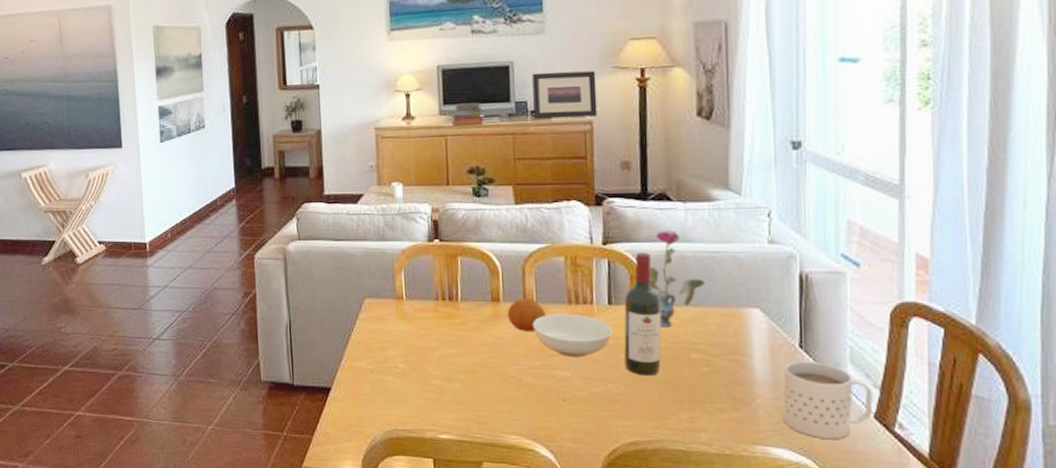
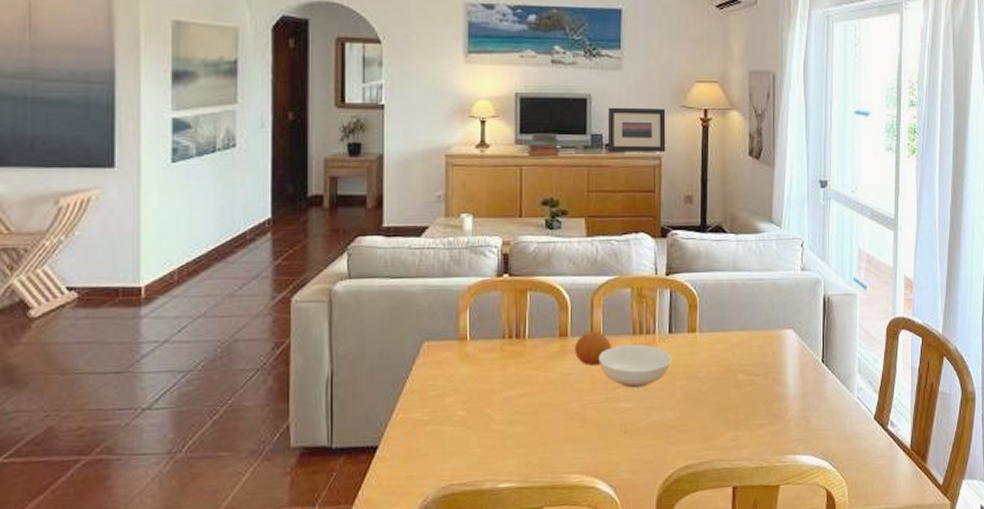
wine bottle: present [624,253,662,376] -> none [681,282,715,400]
vase: present [649,229,705,326] -> none [705,259,751,351]
mug: present [782,360,873,439] -> none [808,373,873,442]

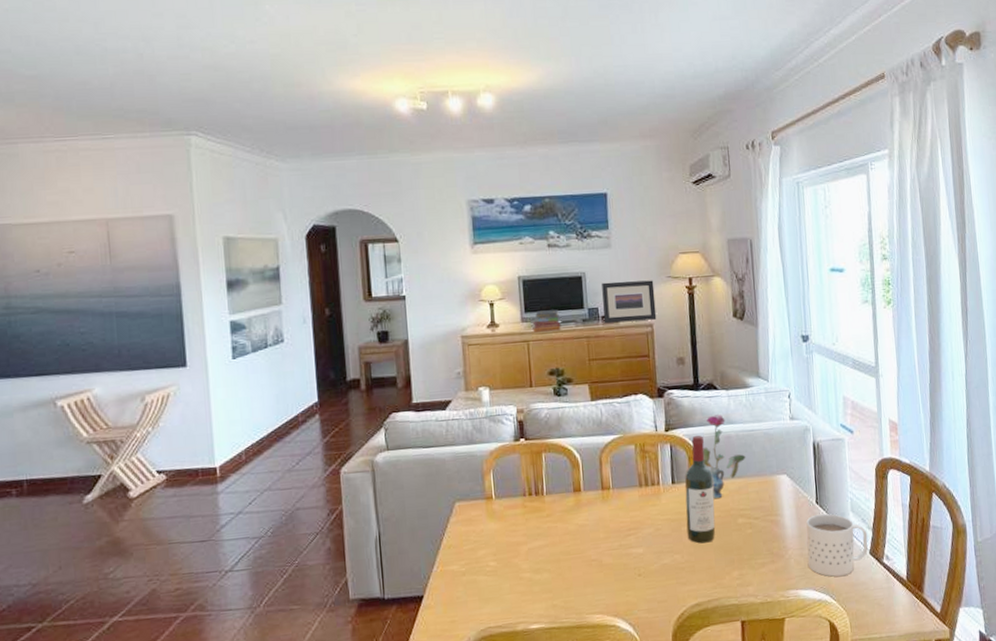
fruit: present [575,332,611,366] -> none [588,486,621,517]
bowl: present [598,344,672,388] -> none [610,495,676,535]
wine bottle: none [681,282,715,400] -> present [684,435,716,544]
vase: none [705,259,751,351] -> present [703,413,746,498]
mug: none [808,373,873,442] -> present [806,513,868,577]

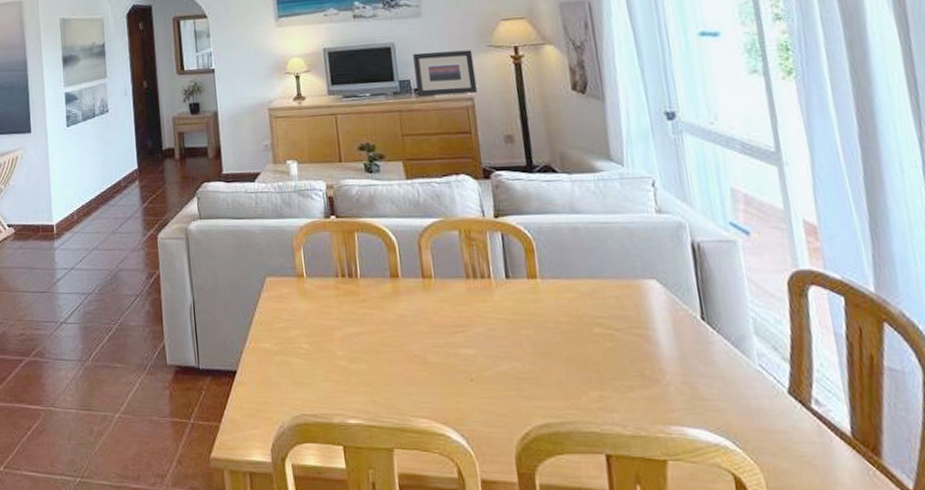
books: present [532,309,561,332] -> none [339,82,371,105]
wine bottle: present [684,435,716,544] -> none [521,225,565,352]
vase: present [703,413,746,498] -> none [542,200,599,300]
mug: present [806,513,868,577] -> none [689,333,786,417]

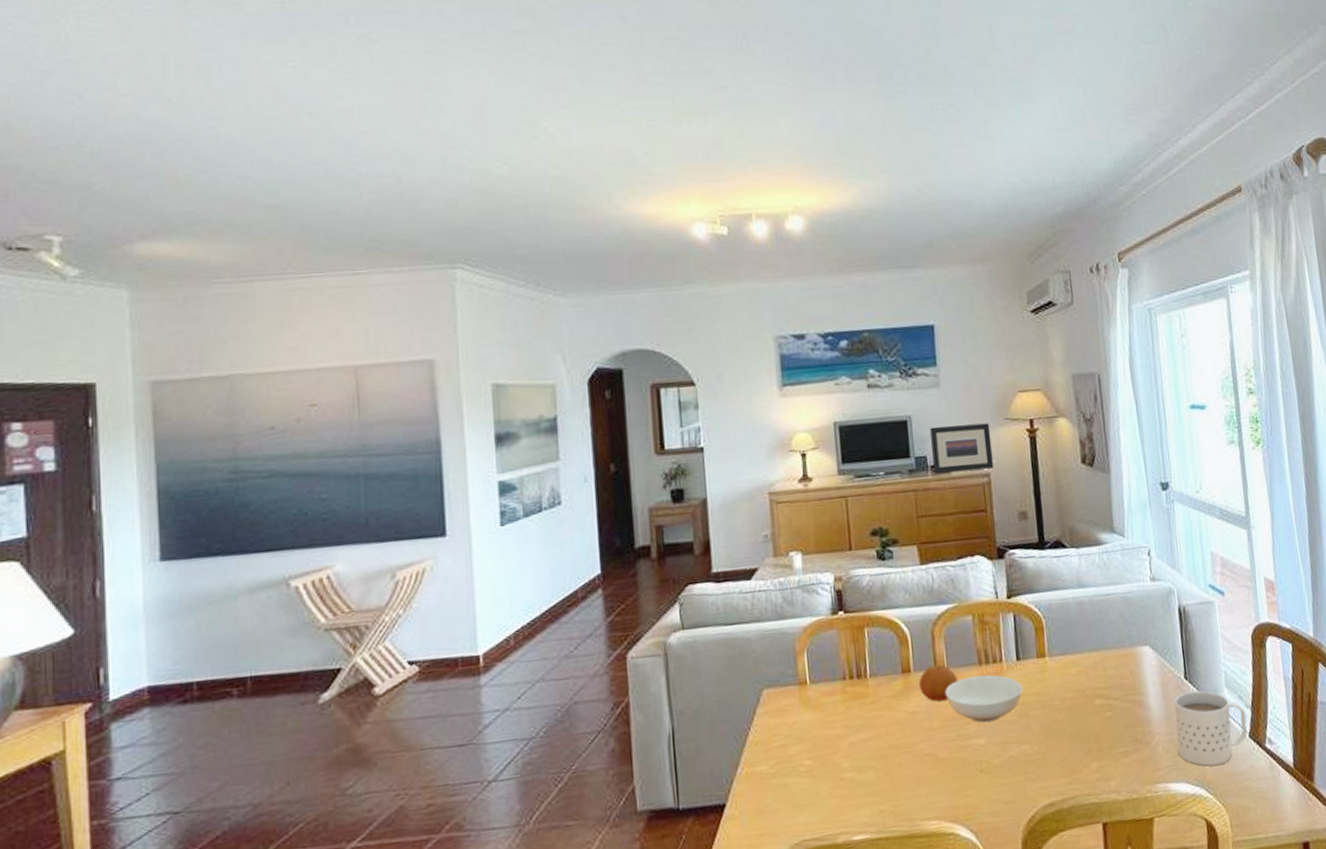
fruit: none [407,274,445,308] -> present [919,664,957,702]
bowl: none [432,288,513,334] -> present [945,674,1023,723]
mug: none [689,333,786,417] -> present [1174,690,1247,766]

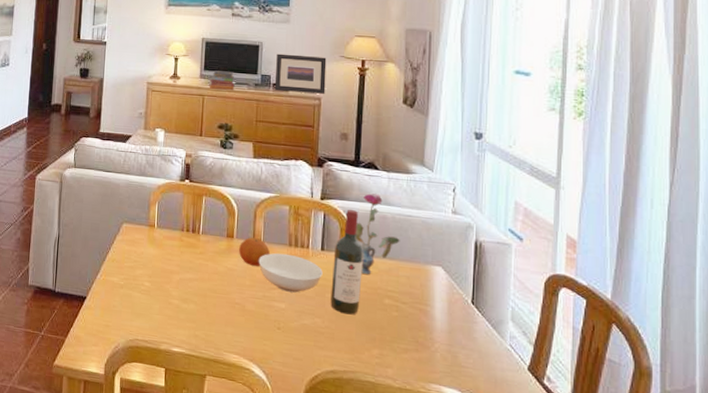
books: none [850,459,885,486] -> present [209,70,235,90]
wine bottle: none [1031,602,1070,731] -> present [330,210,364,315]
vase: none [1051,576,1102,676] -> present [356,193,400,274]
mug: present [1174,690,1247,766] -> none [455,314,528,385]

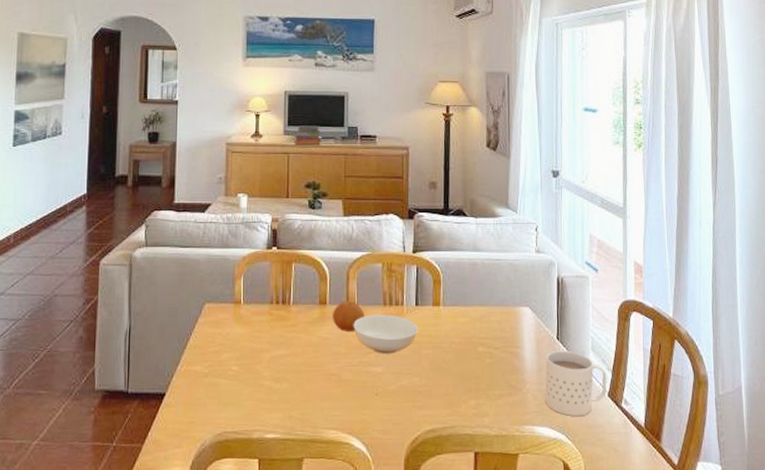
picture frame: present [275,53,327,94] -> none [363,103,413,143]
wine bottle: present [330,210,364,315] -> none [427,260,457,368]
vase: present [356,193,400,274] -> none [448,240,490,324]
mug: none [455,314,528,385] -> present [544,350,607,416]

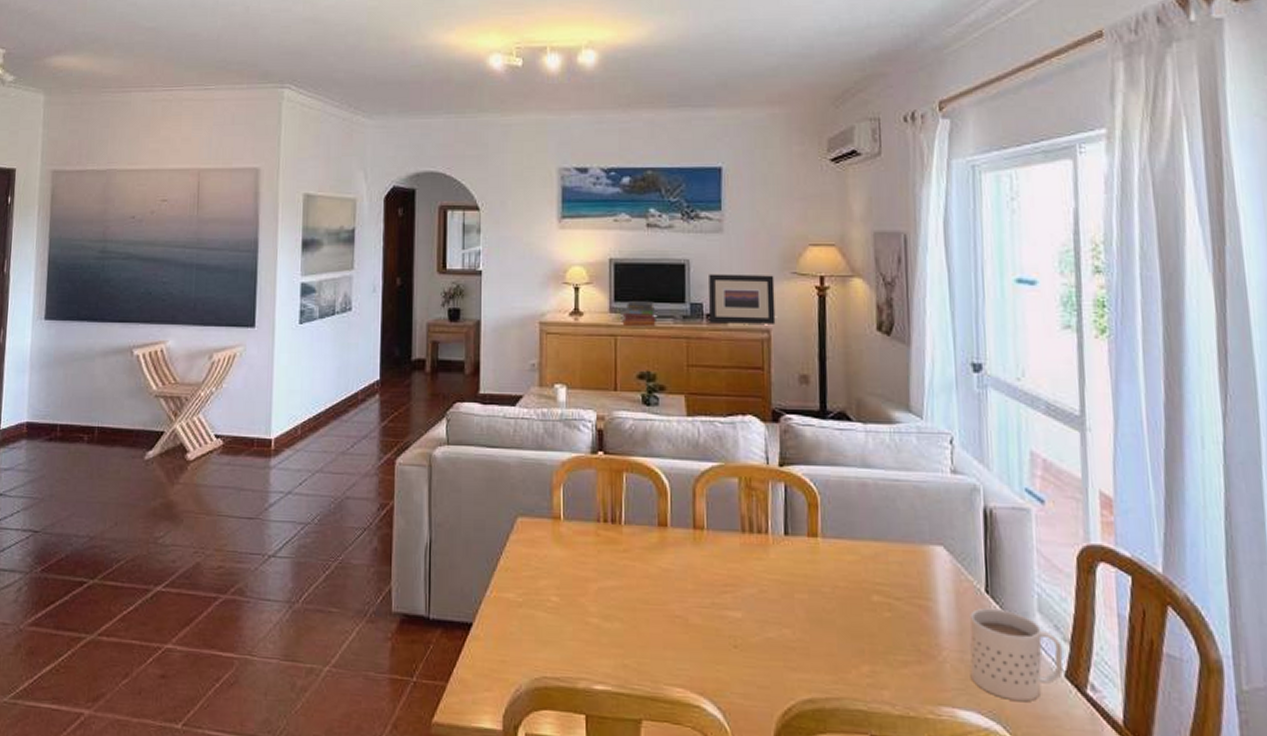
fruit: present [333,301,364,331] -> none [676,524,717,563]
bowl: present [353,314,418,354] -> none [702,542,789,596]
picture frame: none [363,103,413,143] -> present [709,274,776,324]

